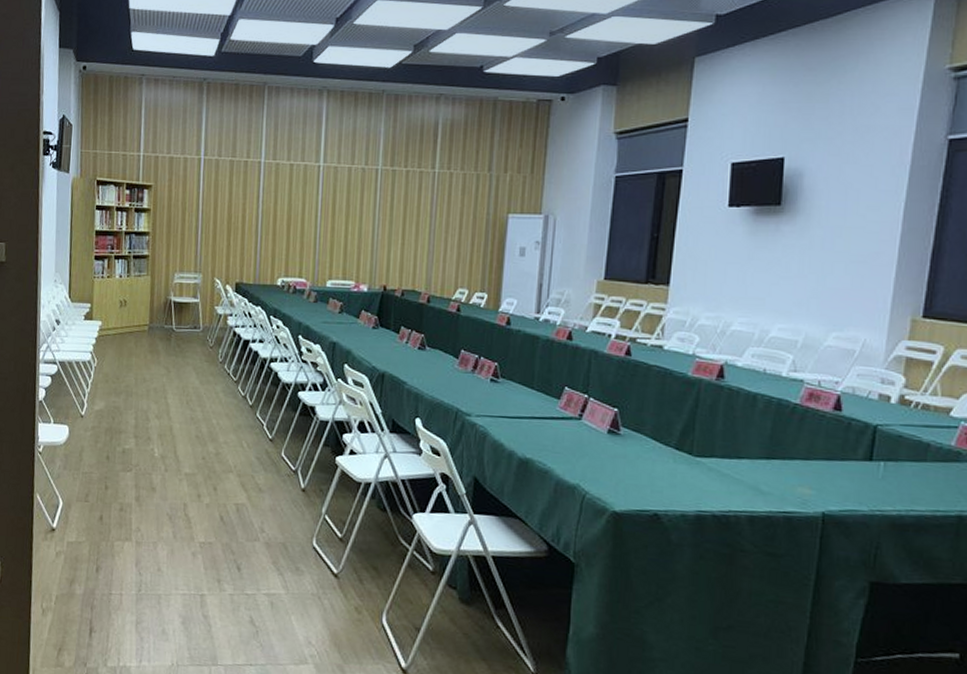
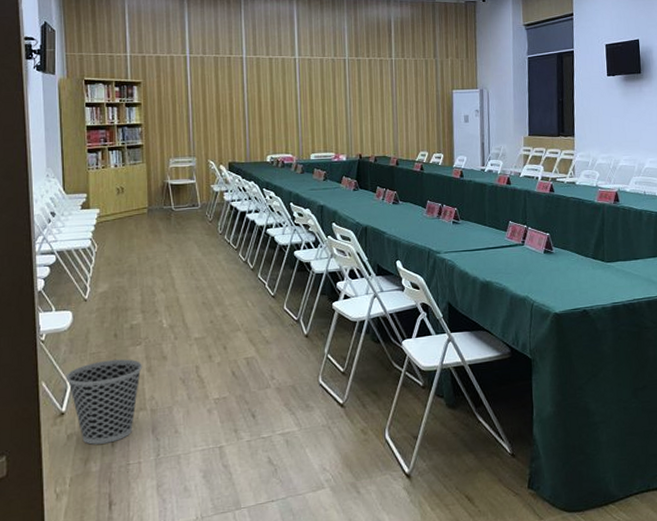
wastebasket: none [59,482,131,569] -> present [66,359,142,445]

